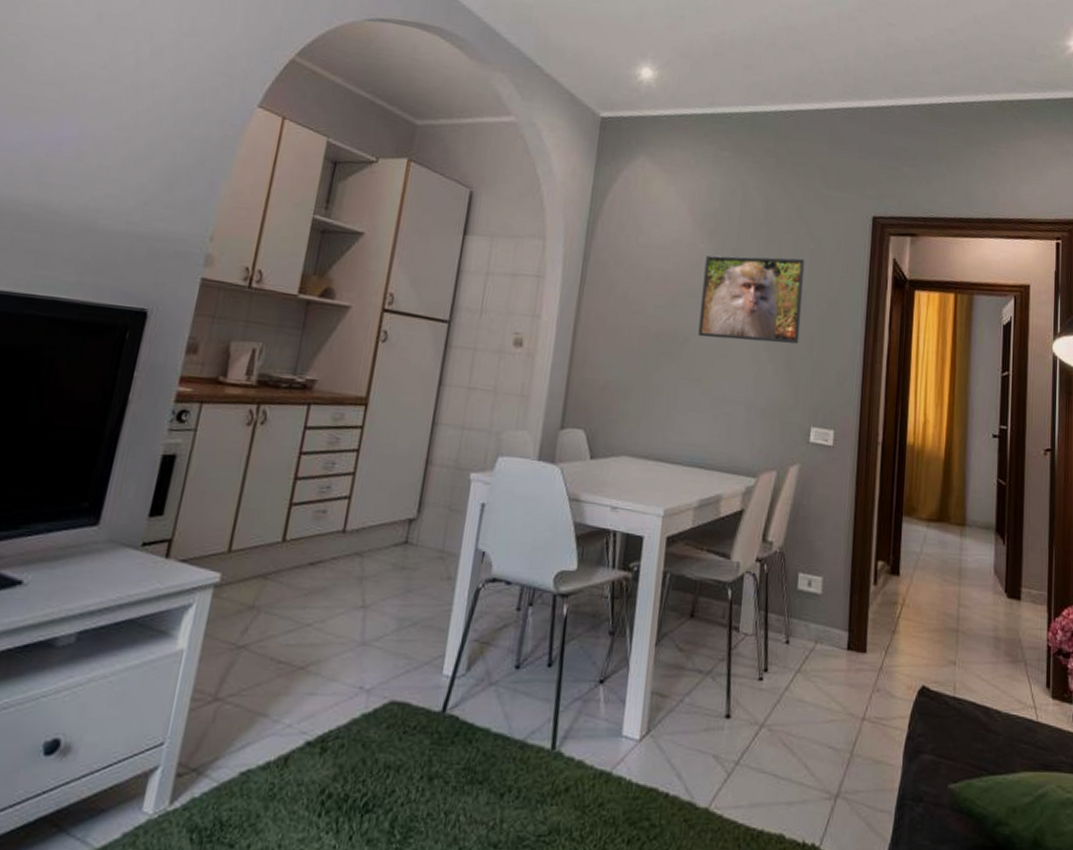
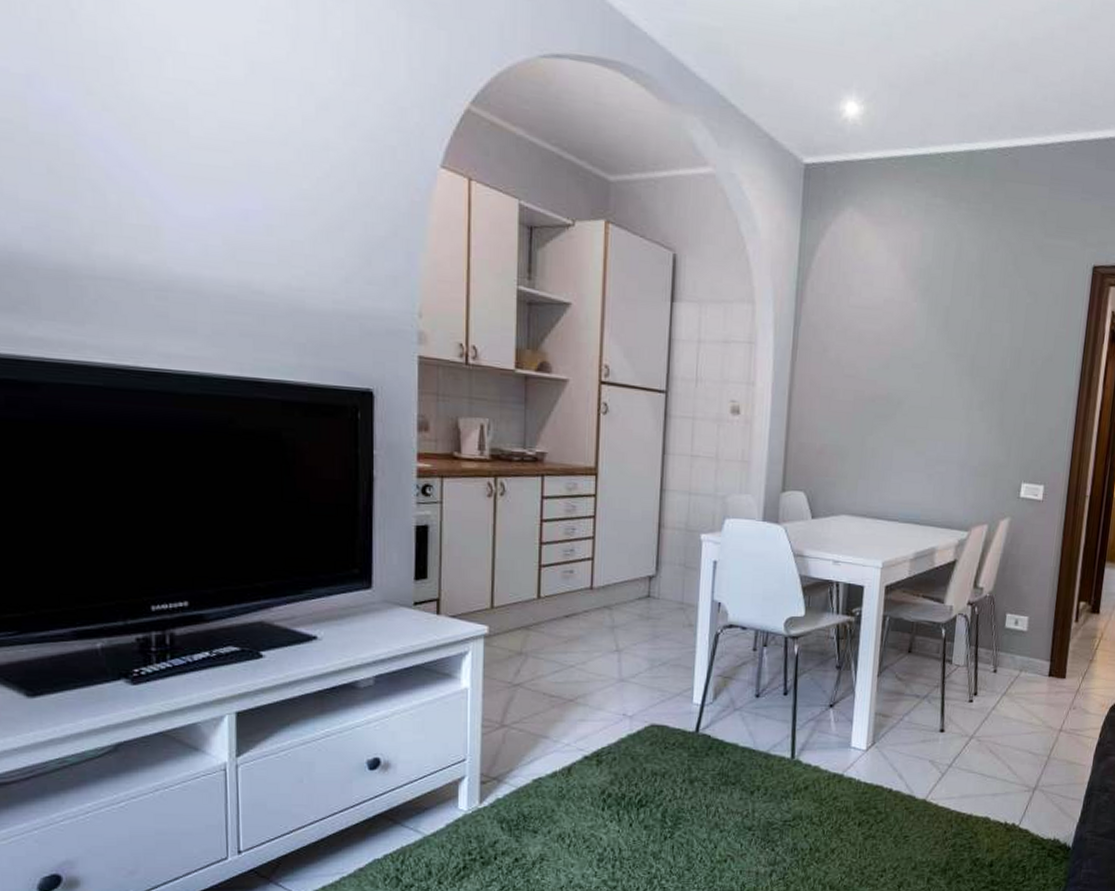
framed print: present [698,255,805,344] -> none [912,314,1021,403]

